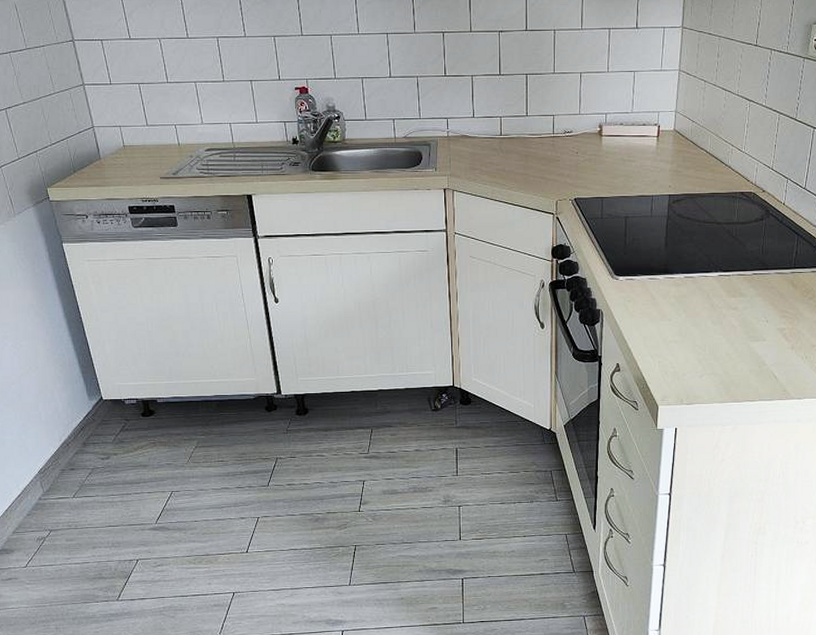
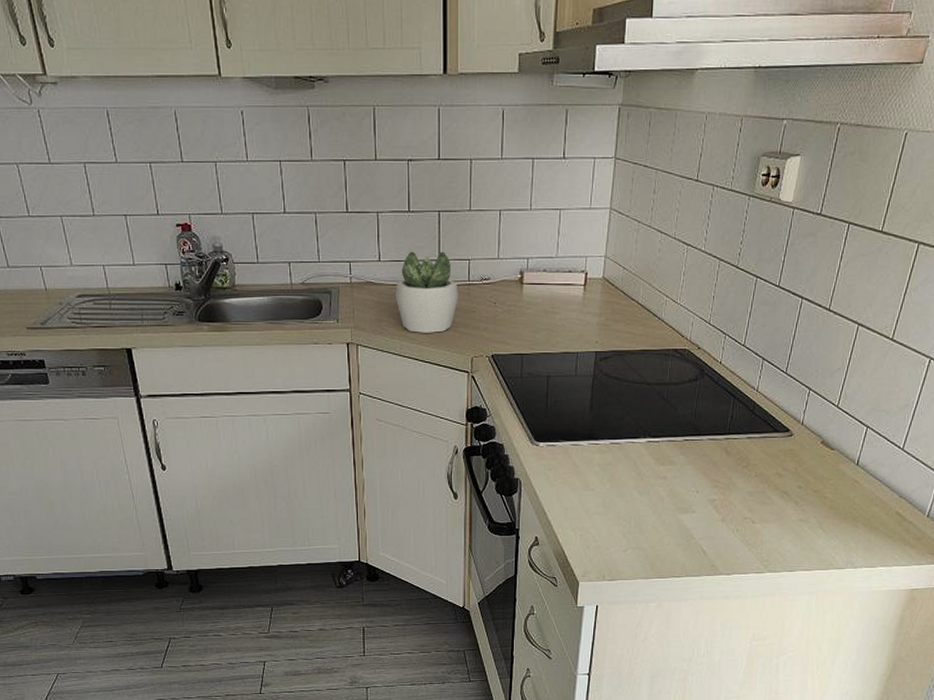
succulent plant: none [488,108,544,181] -> present [396,251,458,334]

